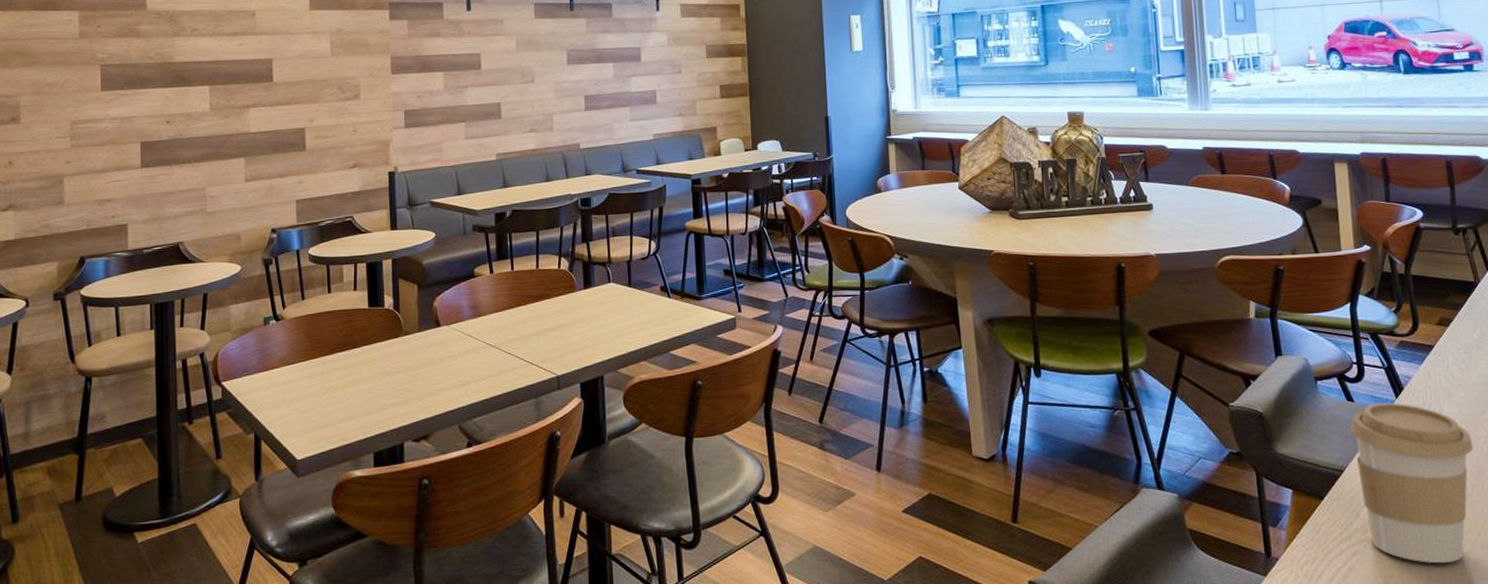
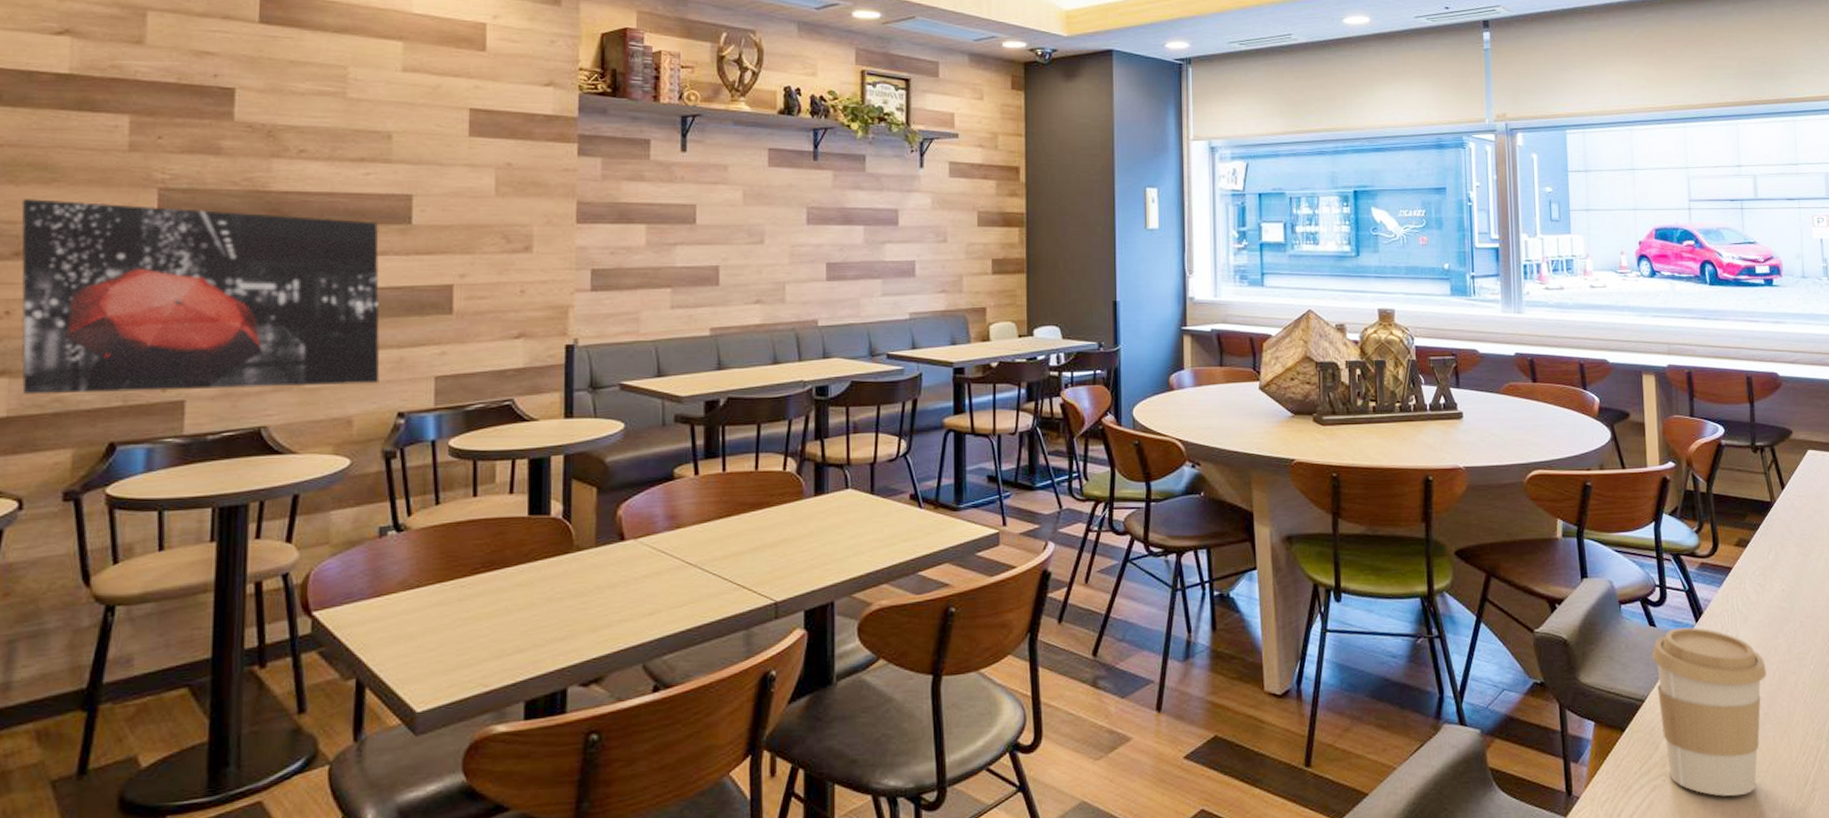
wall art: none [14,78,258,223] -> present [21,199,381,395]

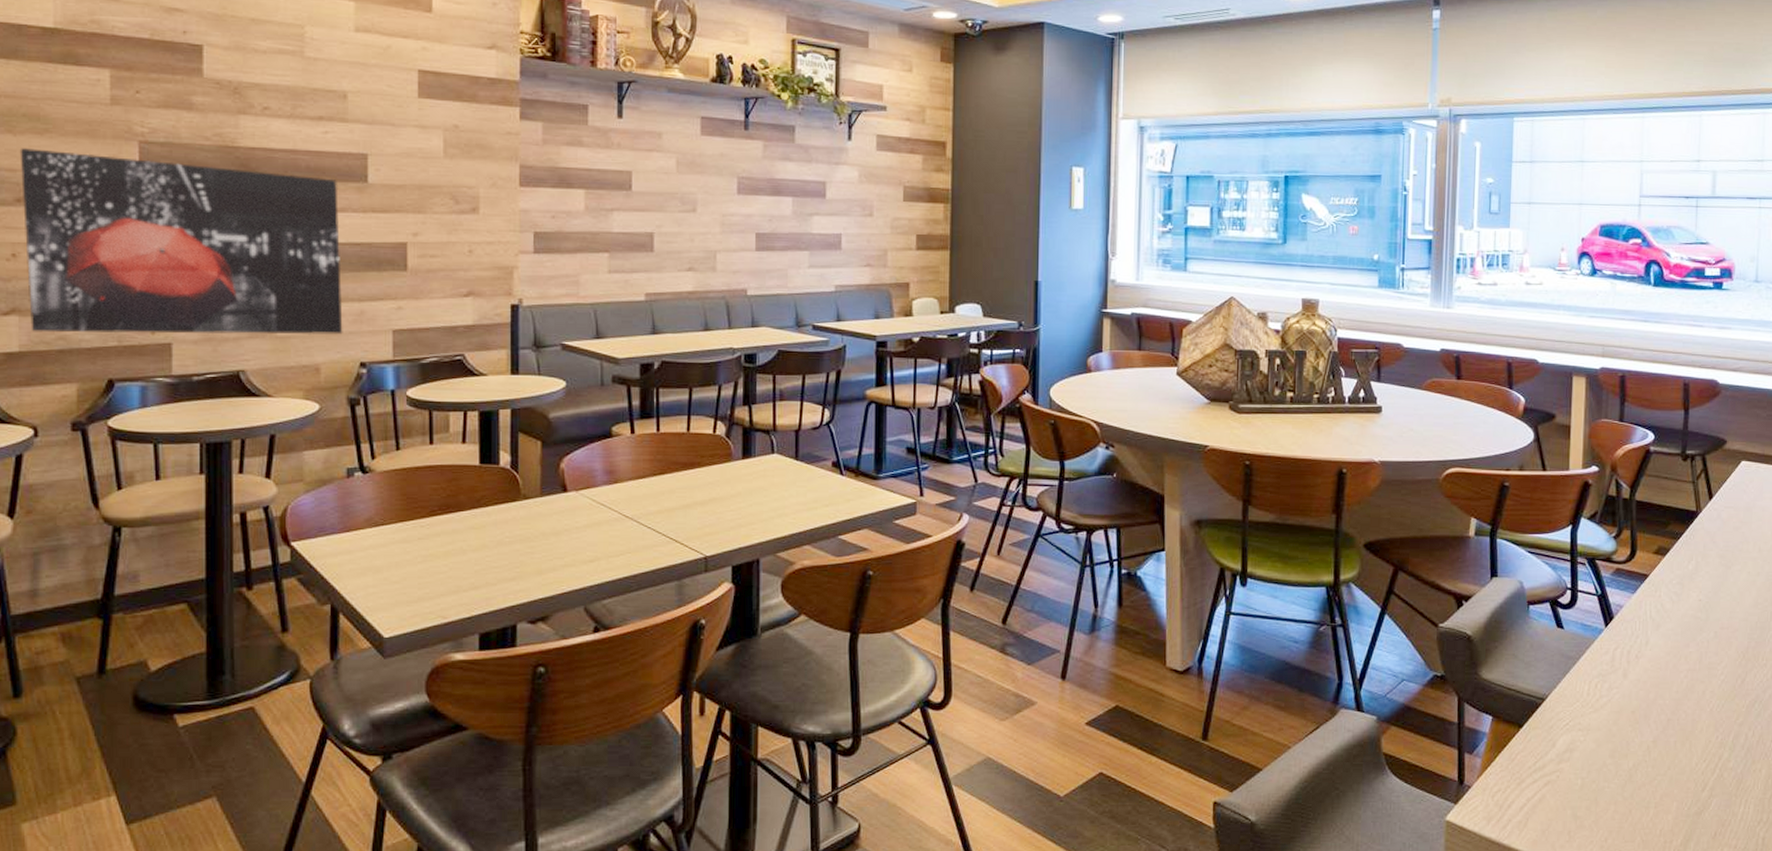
coffee cup: present [1651,627,1767,797] -> none [1556,631,1674,797]

